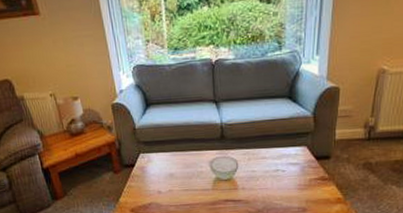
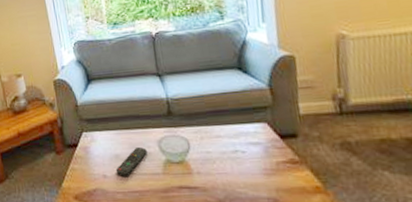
remote control: none [170,166,199,193] -> present [115,146,147,177]

